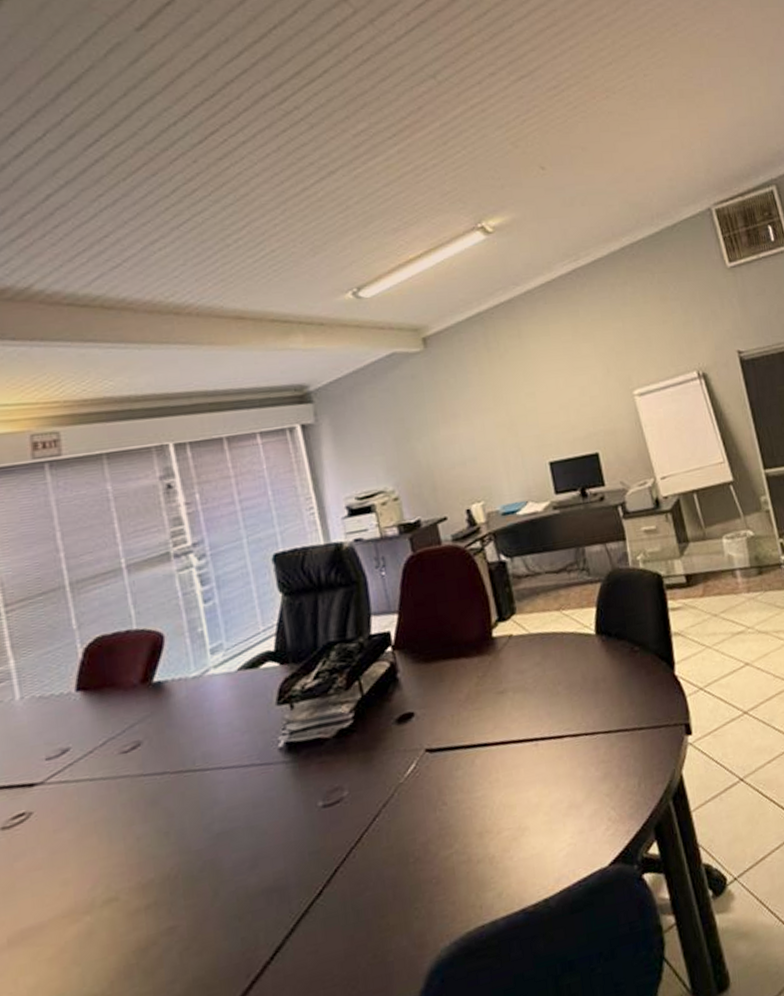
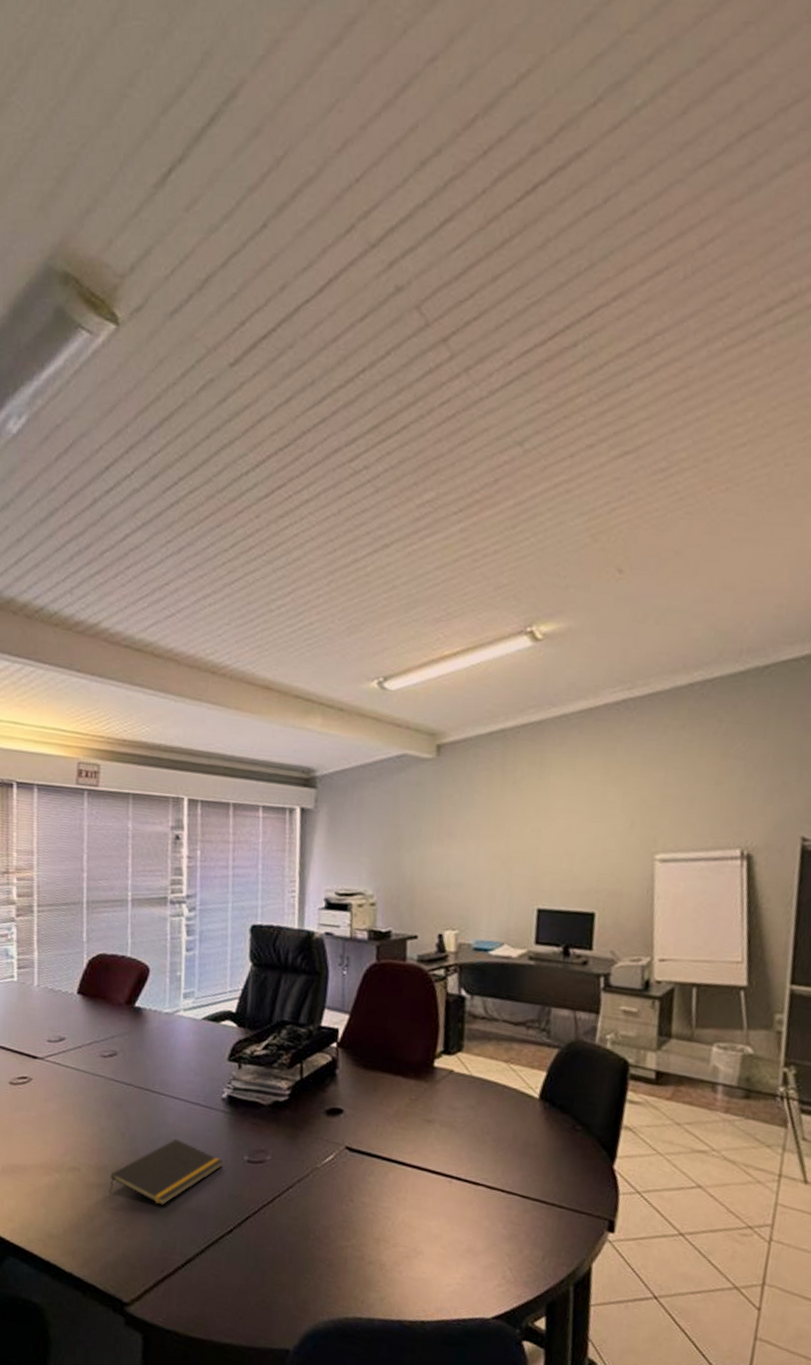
notepad: none [159,813,295,911] -> present [109,1139,223,1206]

